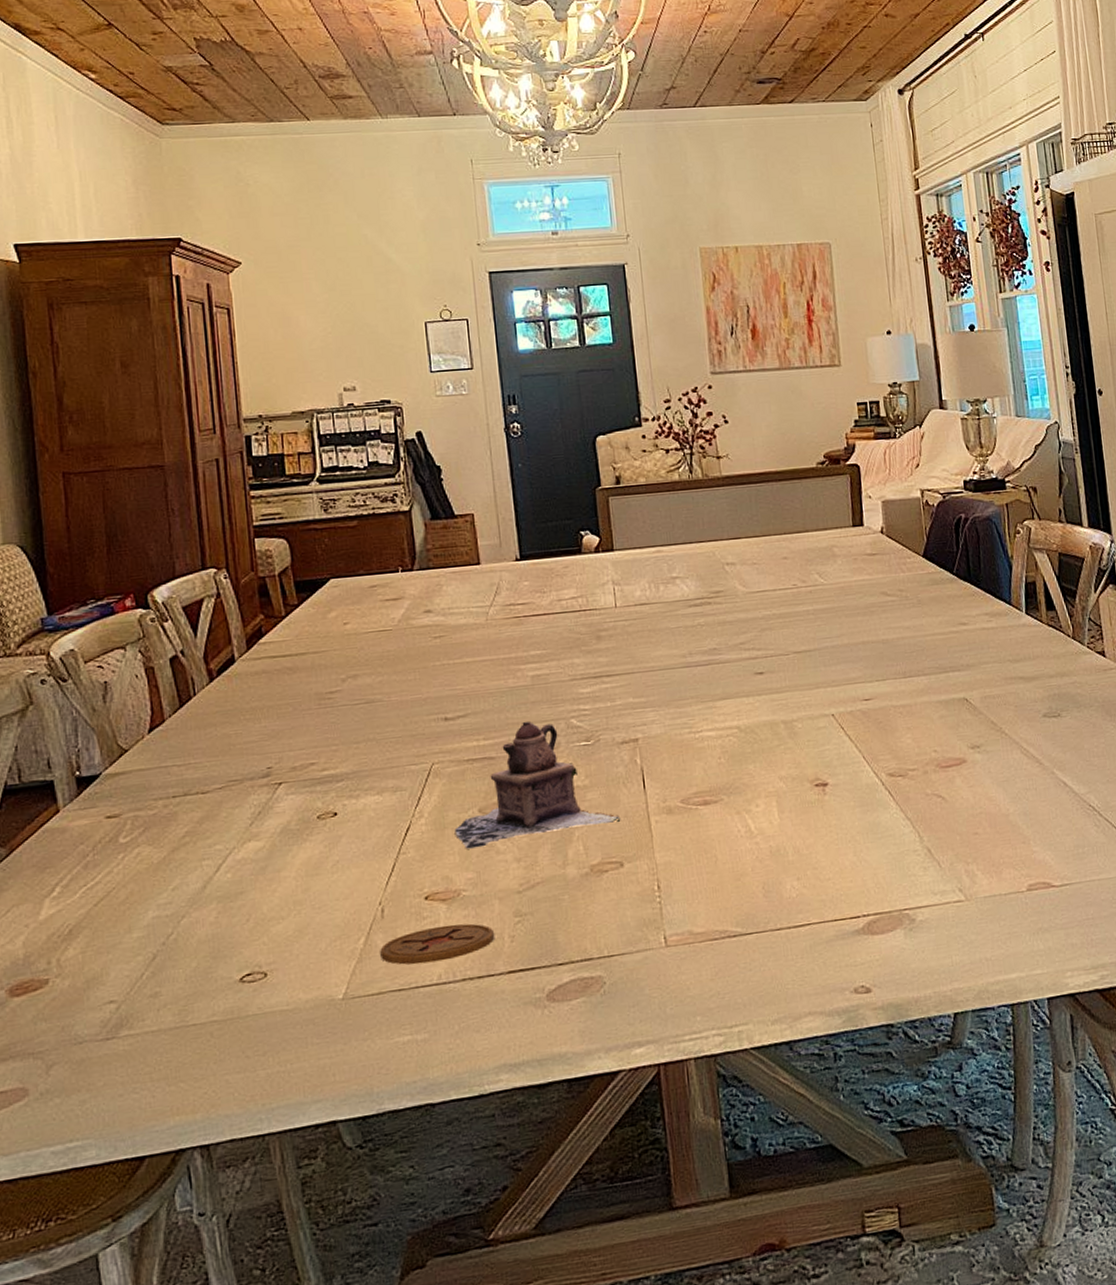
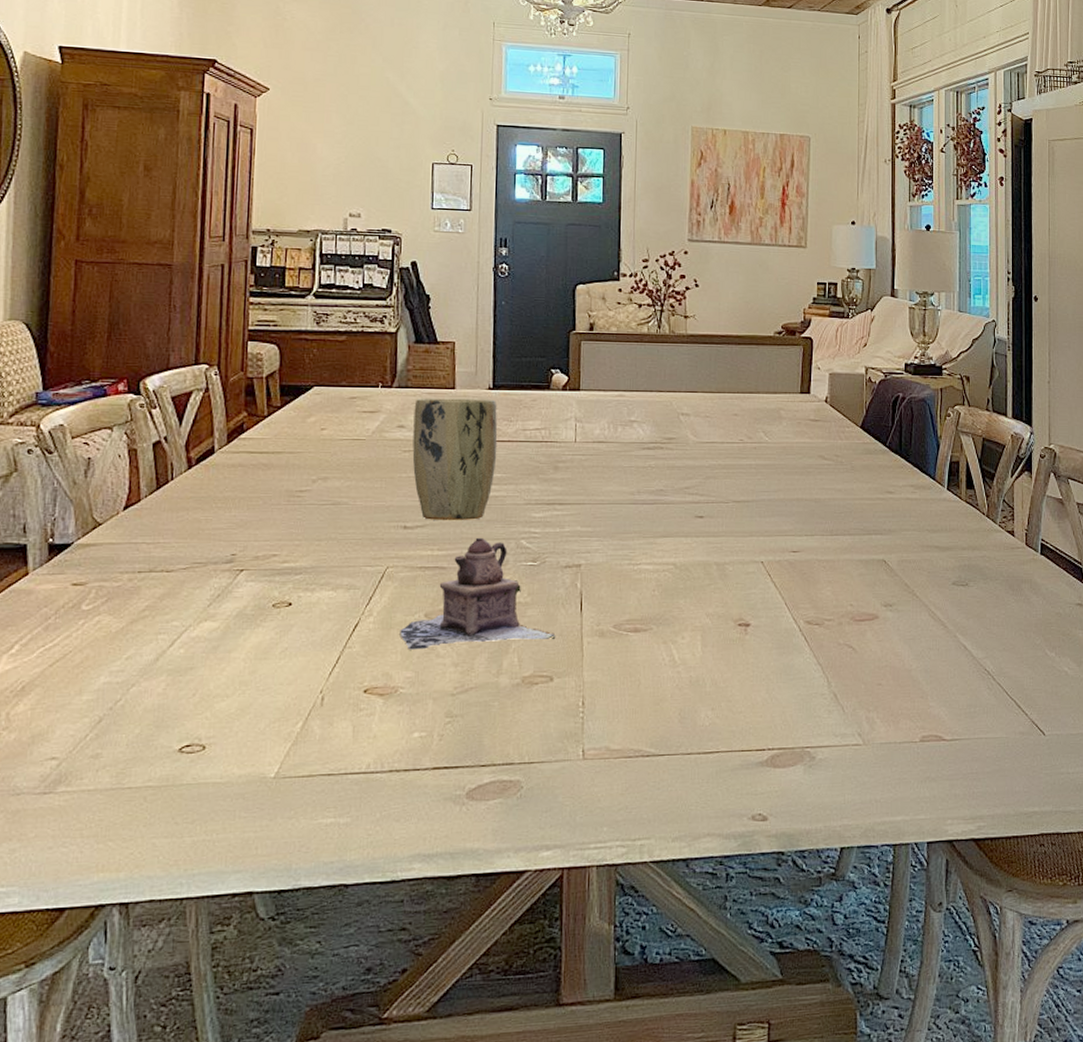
coaster: present [380,923,495,965] -> none [315,718,425,752]
plant pot: none [439,571,534,709] -> present [412,398,498,521]

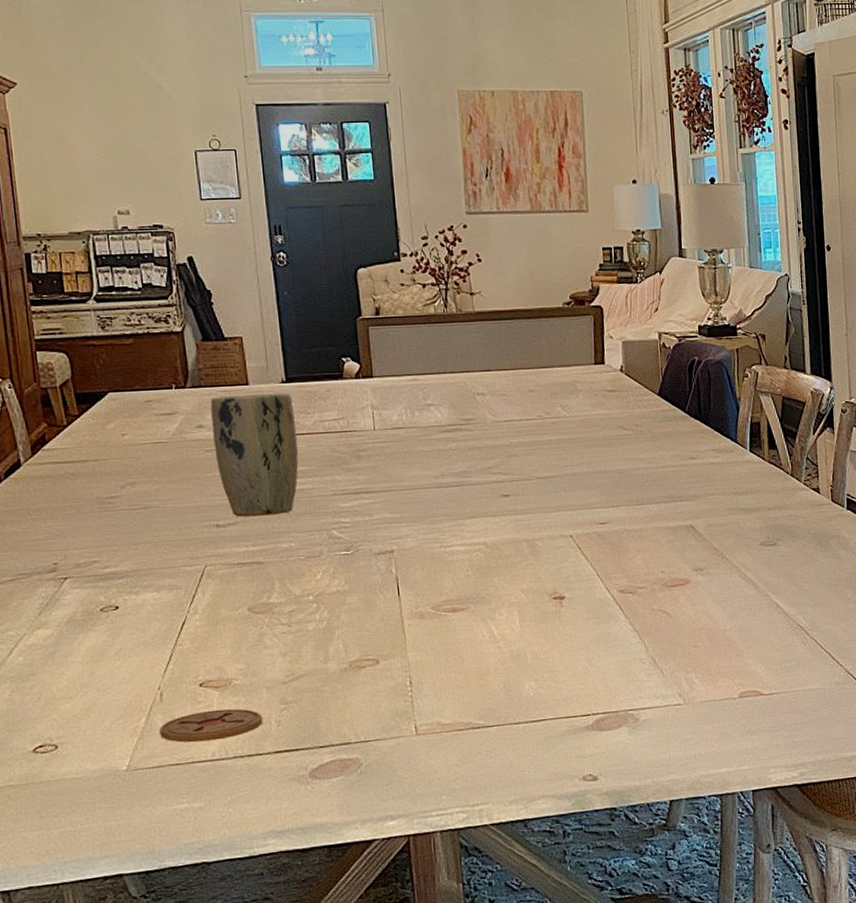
coaster: none [315,718,425,752] -> present [159,708,263,743]
teapot: present [400,538,556,650] -> none [226,531,377,643]

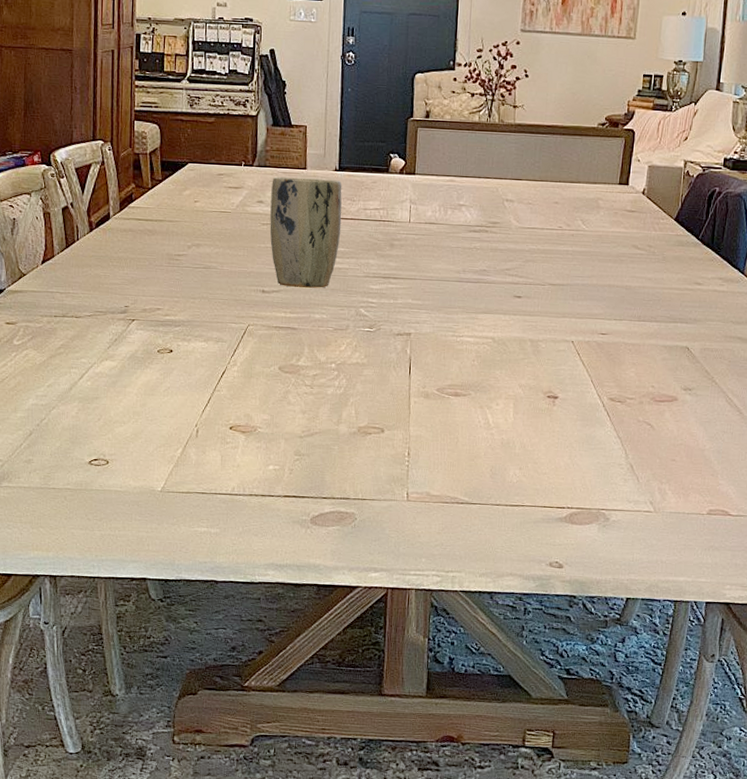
coaster: present [159,708,263,743] -> none [192,451,278,478]

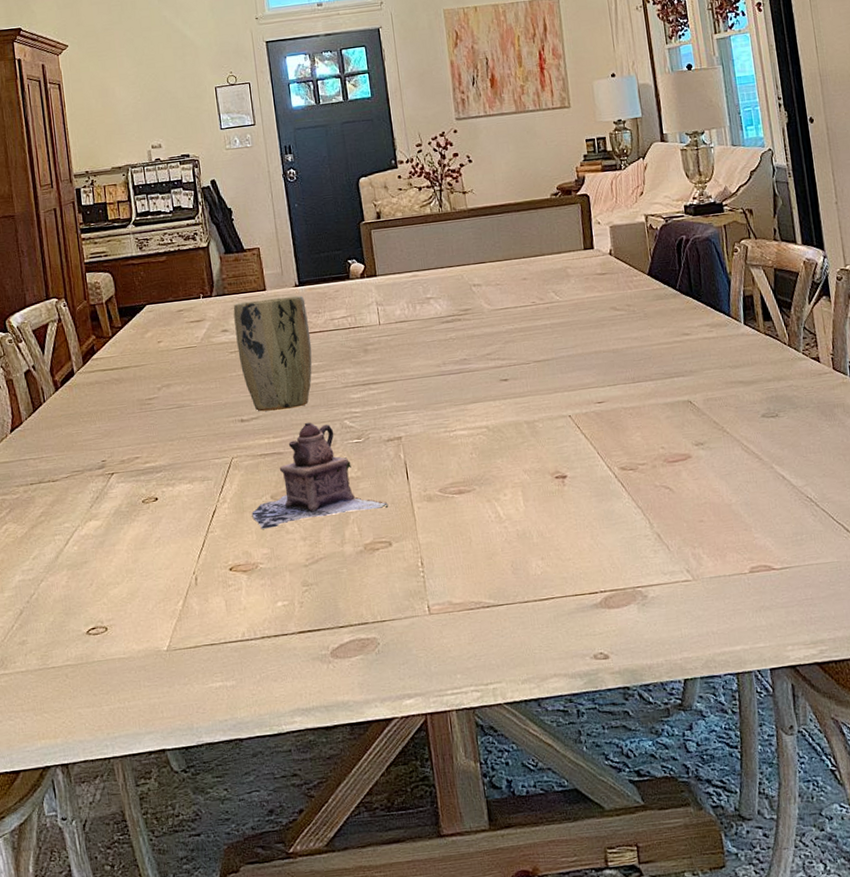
teapot: none [258,305,387,398] -> present [251,423,389,529]

